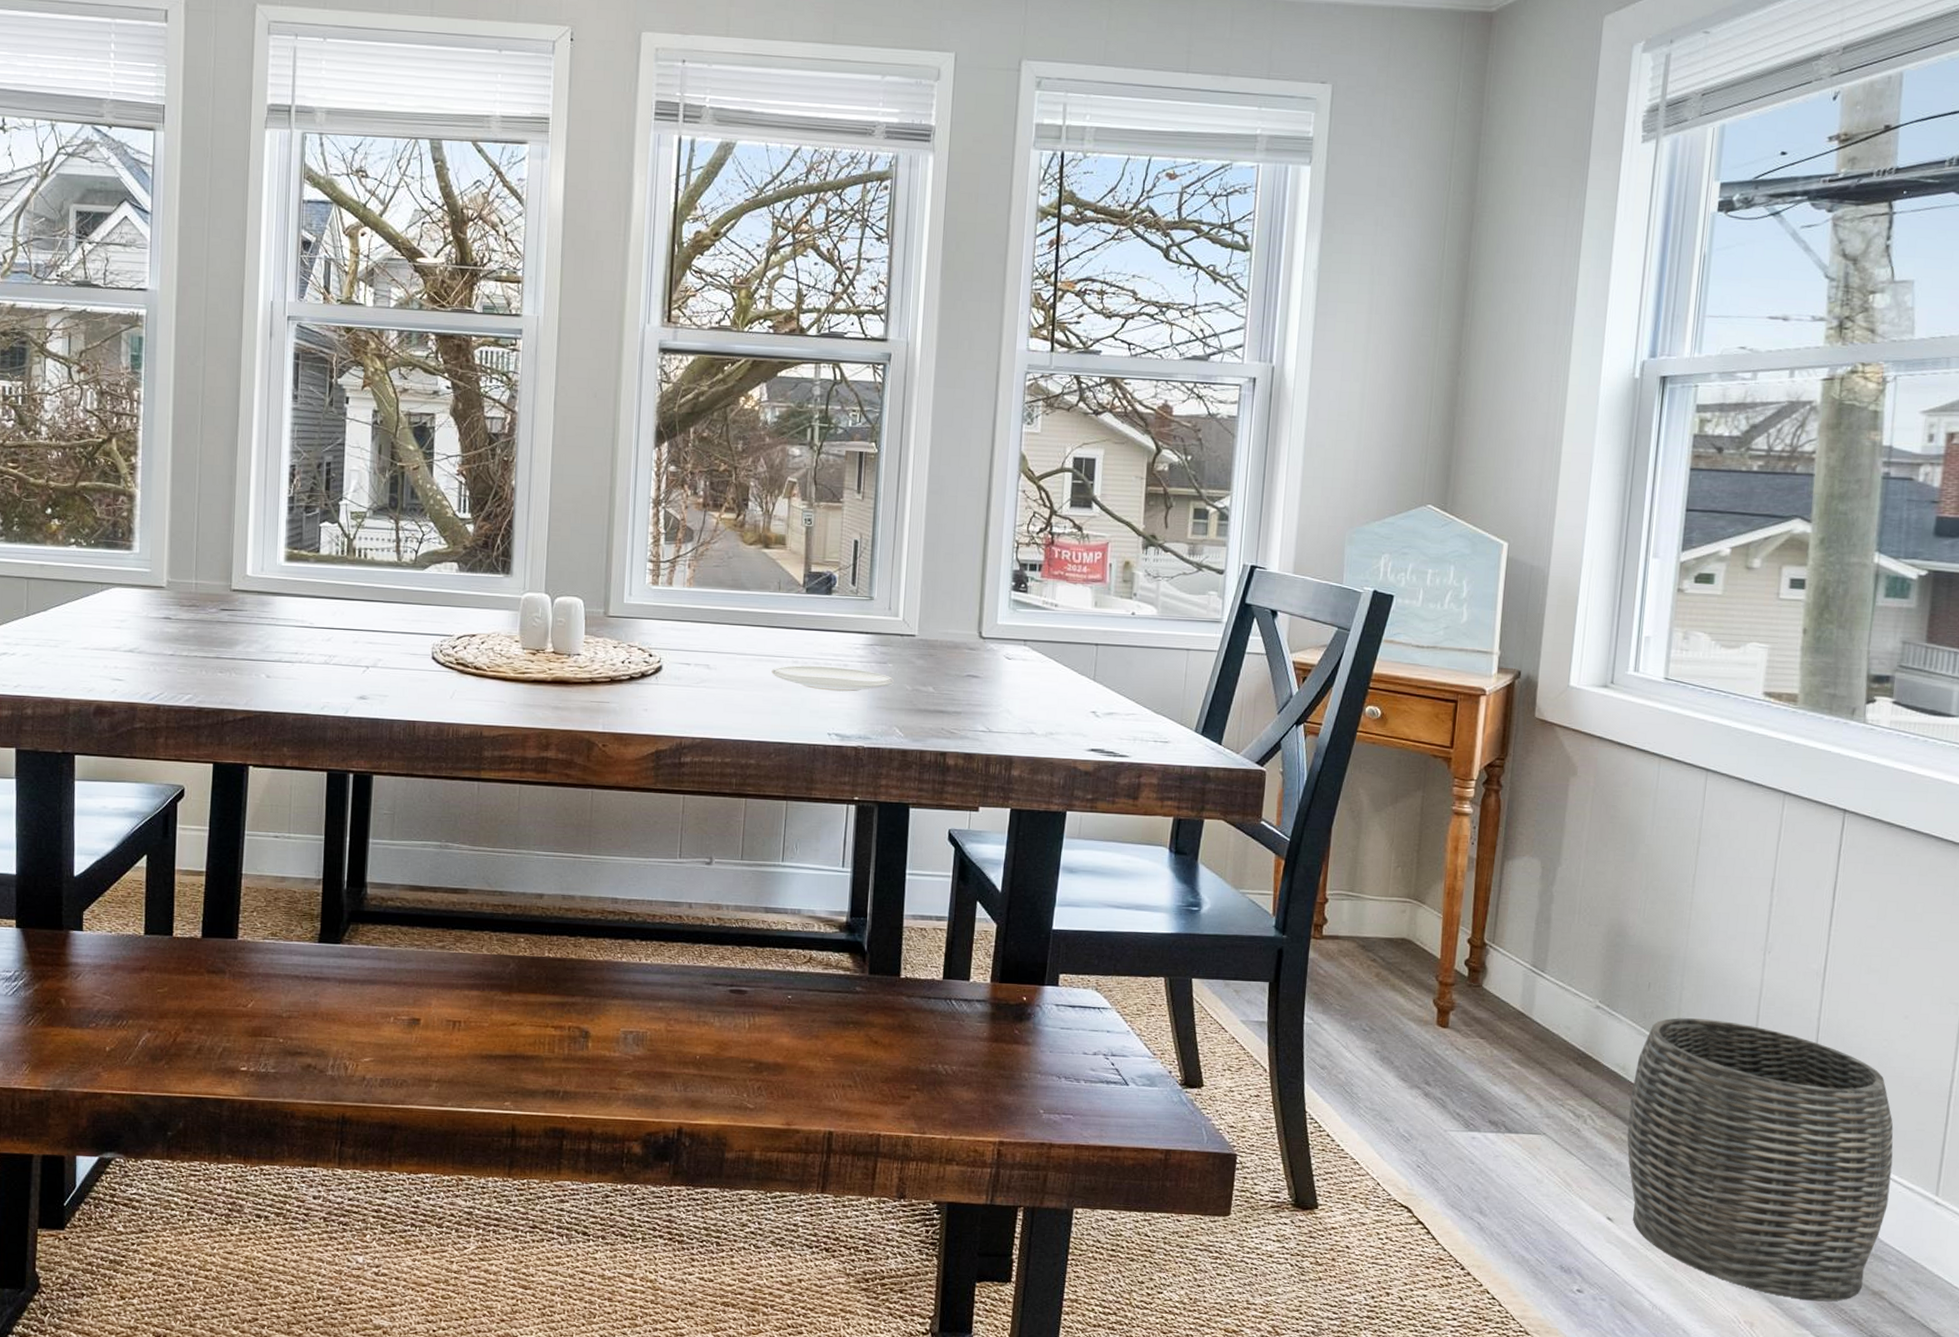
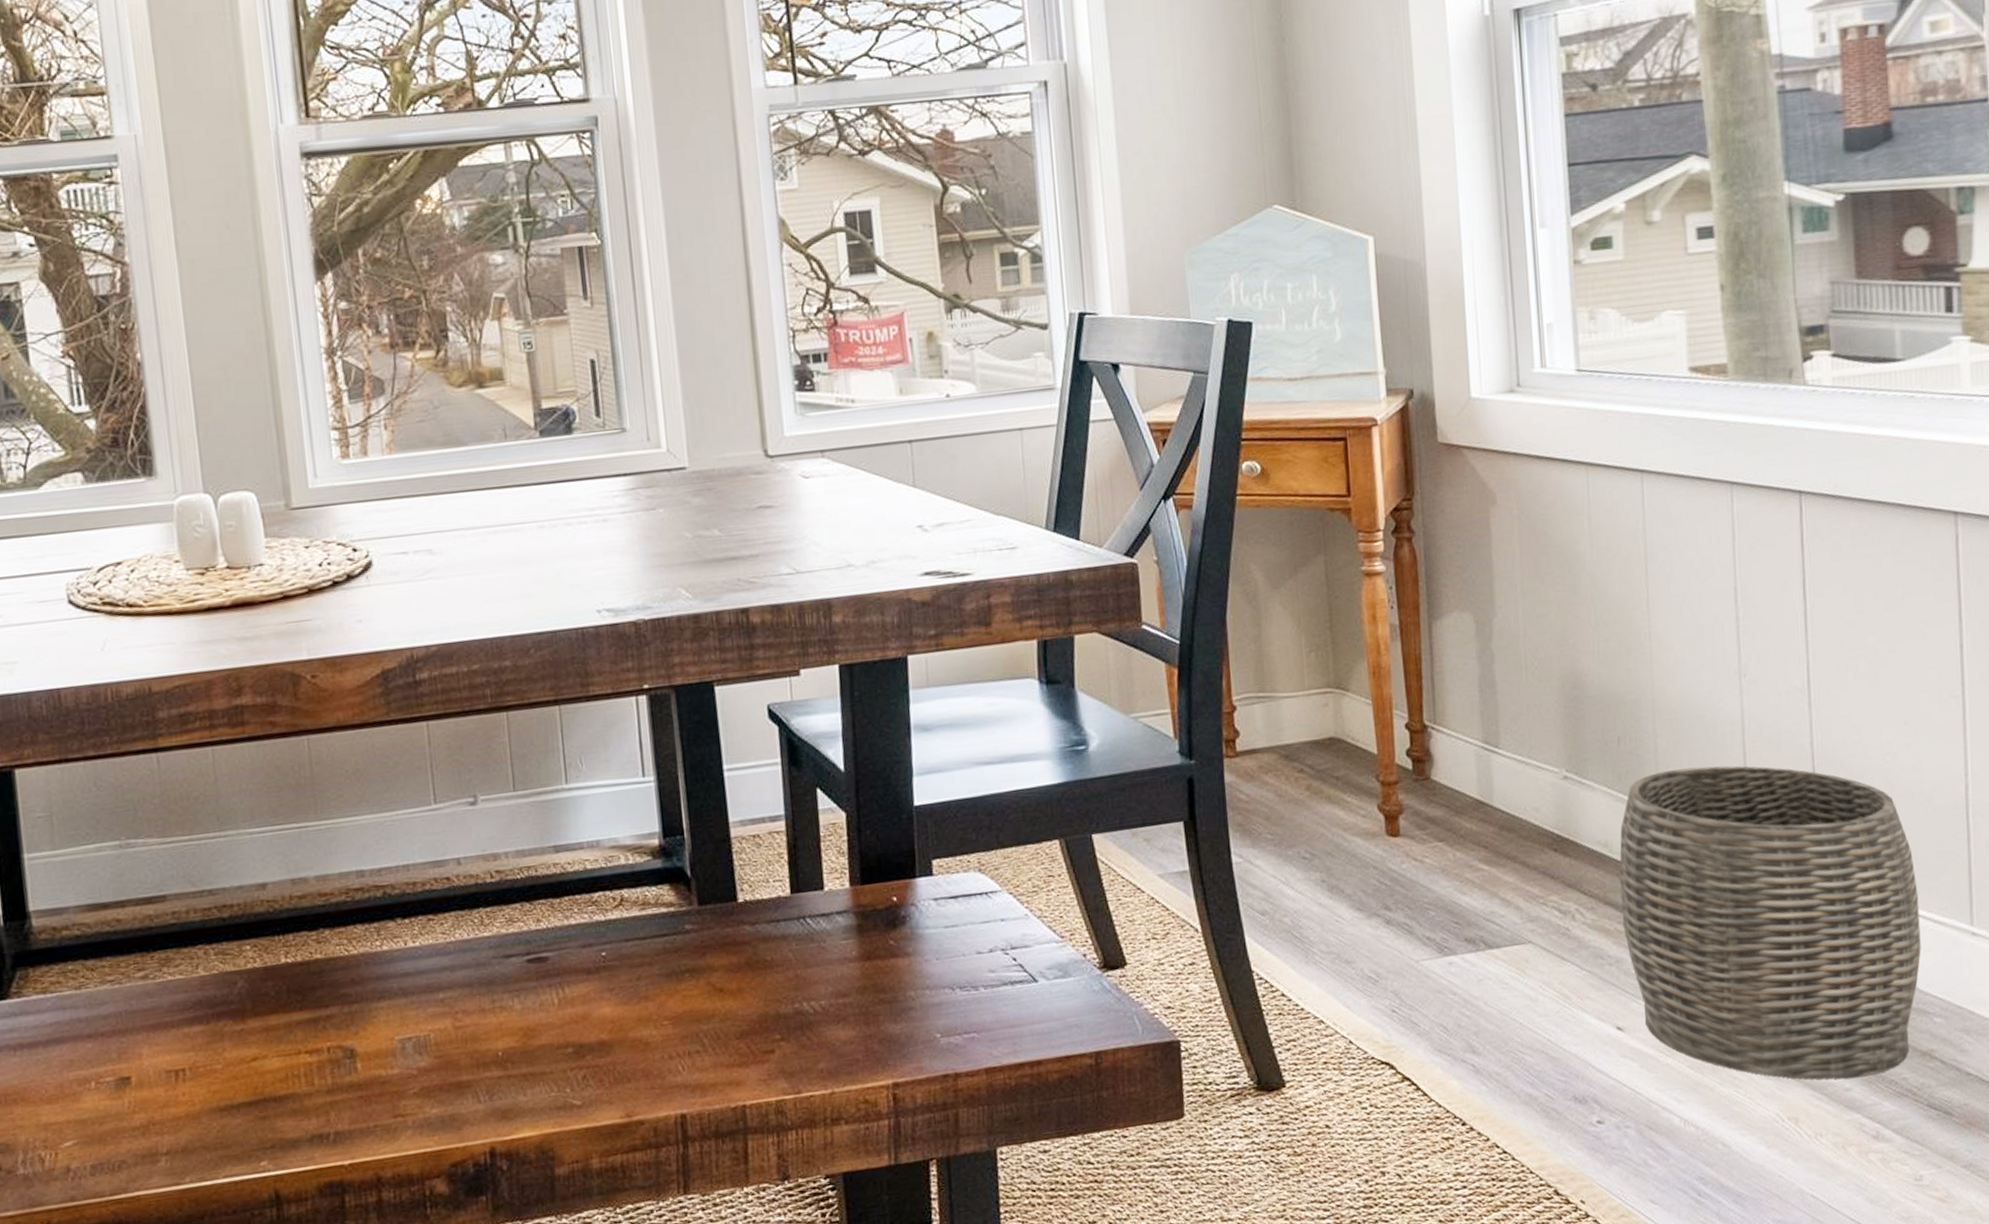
plate: present [771,665,894,692] -> none [513,522,669,558]

